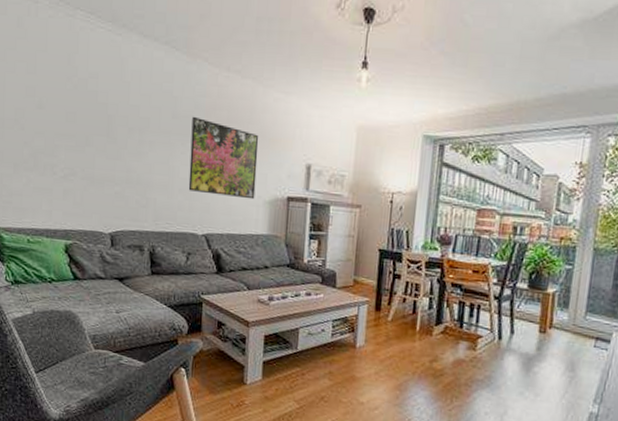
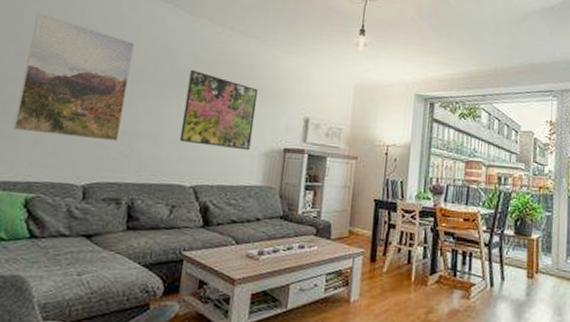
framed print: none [45,63,138,192] -> present [13,12,135,142]

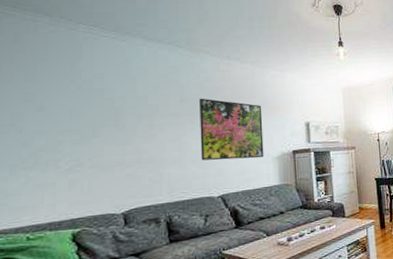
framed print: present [13,12,135,142] -> none [47,70,147,177]

